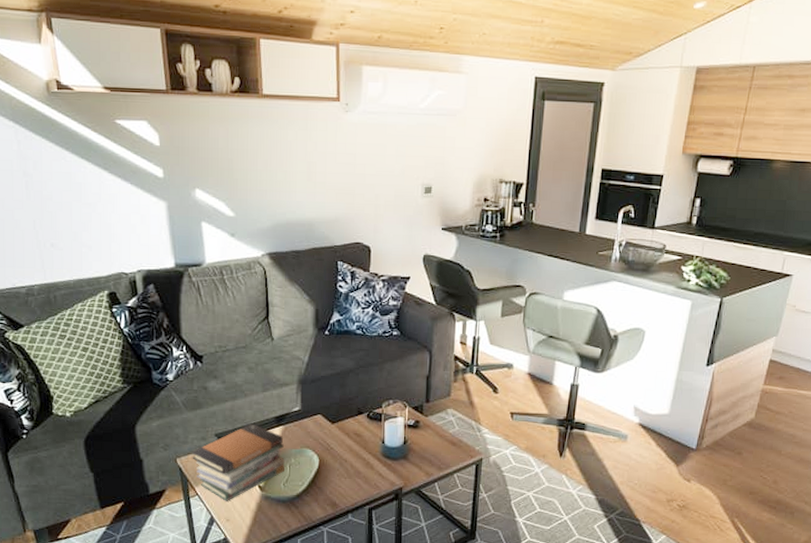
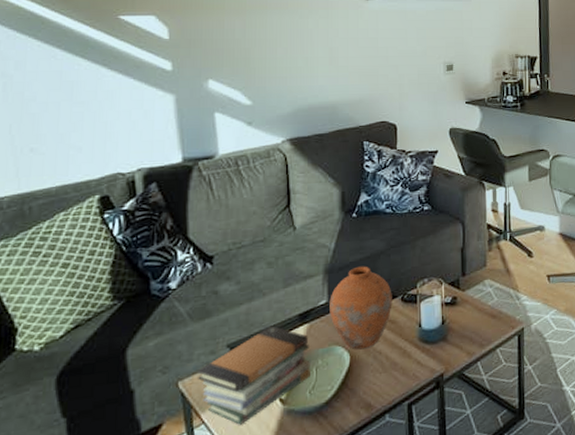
vase: none [302,381,359,455] -> present [329,266,392,350]

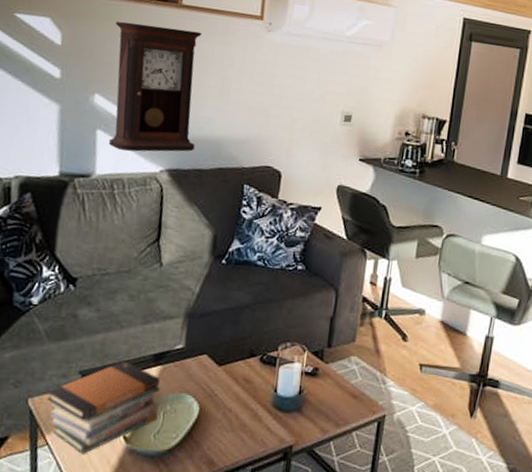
pendulum clock: none [219,10,312,129] -> present [108,21,202,152]
vase: present [329,266,392,350] -> none [184,316,252,404]

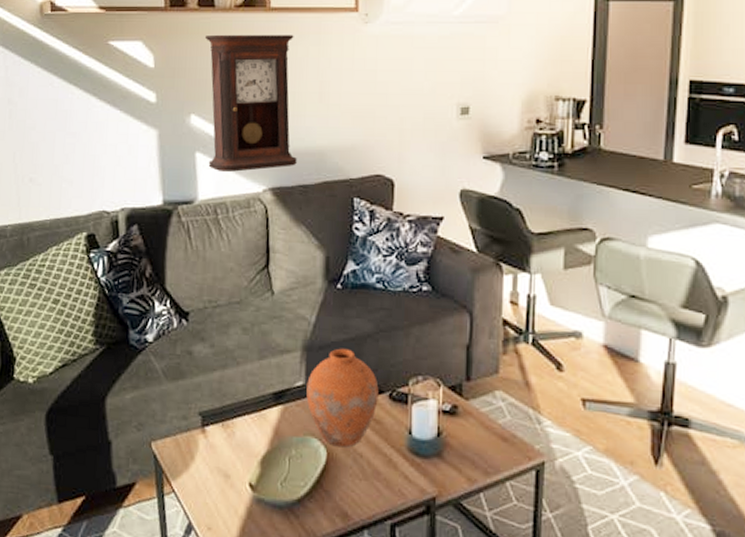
book stack: present [47,360,160,454] -> none [169,400,283,503]
vase: none [184,316,252,404] -> present [306,348,379,448]

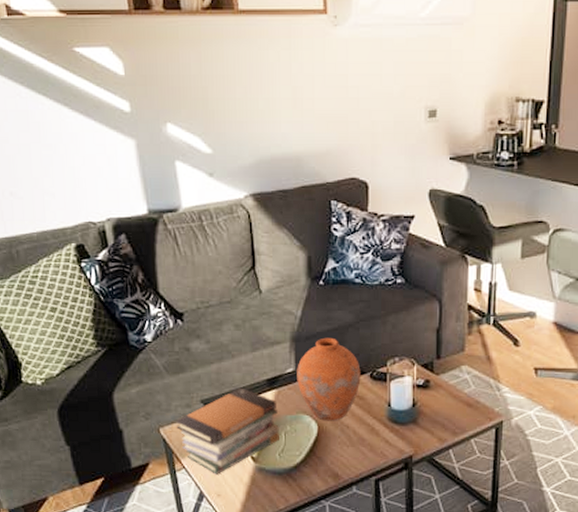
book stack: none [169,400,283,503] -> present [175,387,279,475]
pendulum clock: present [204,34,297,173] -> none [173,39,275,181]

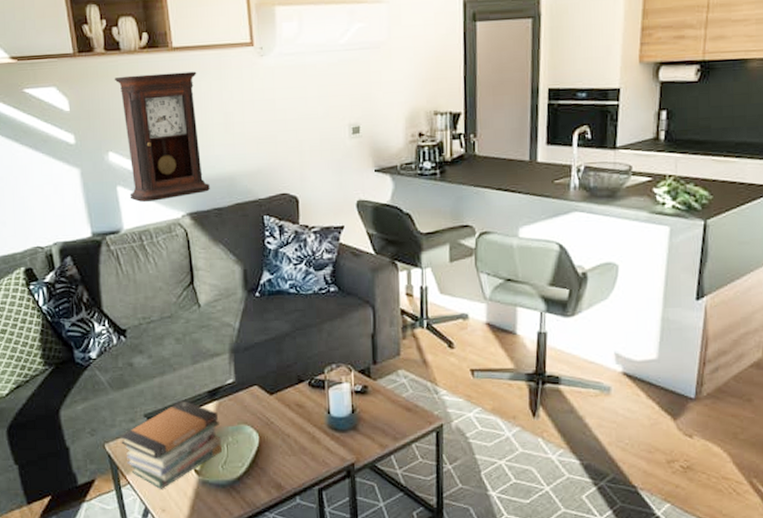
pendulum clock: none [173,39,275,181] -> present [114,71,210,203]
vase: present [297,337,361,421] -> none [236,347,300,431]

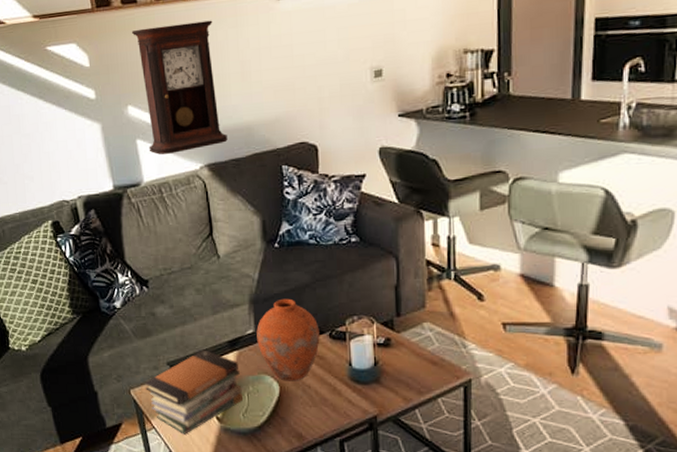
vase: none [236,347,300,431] -> present [256,298,320,381]

